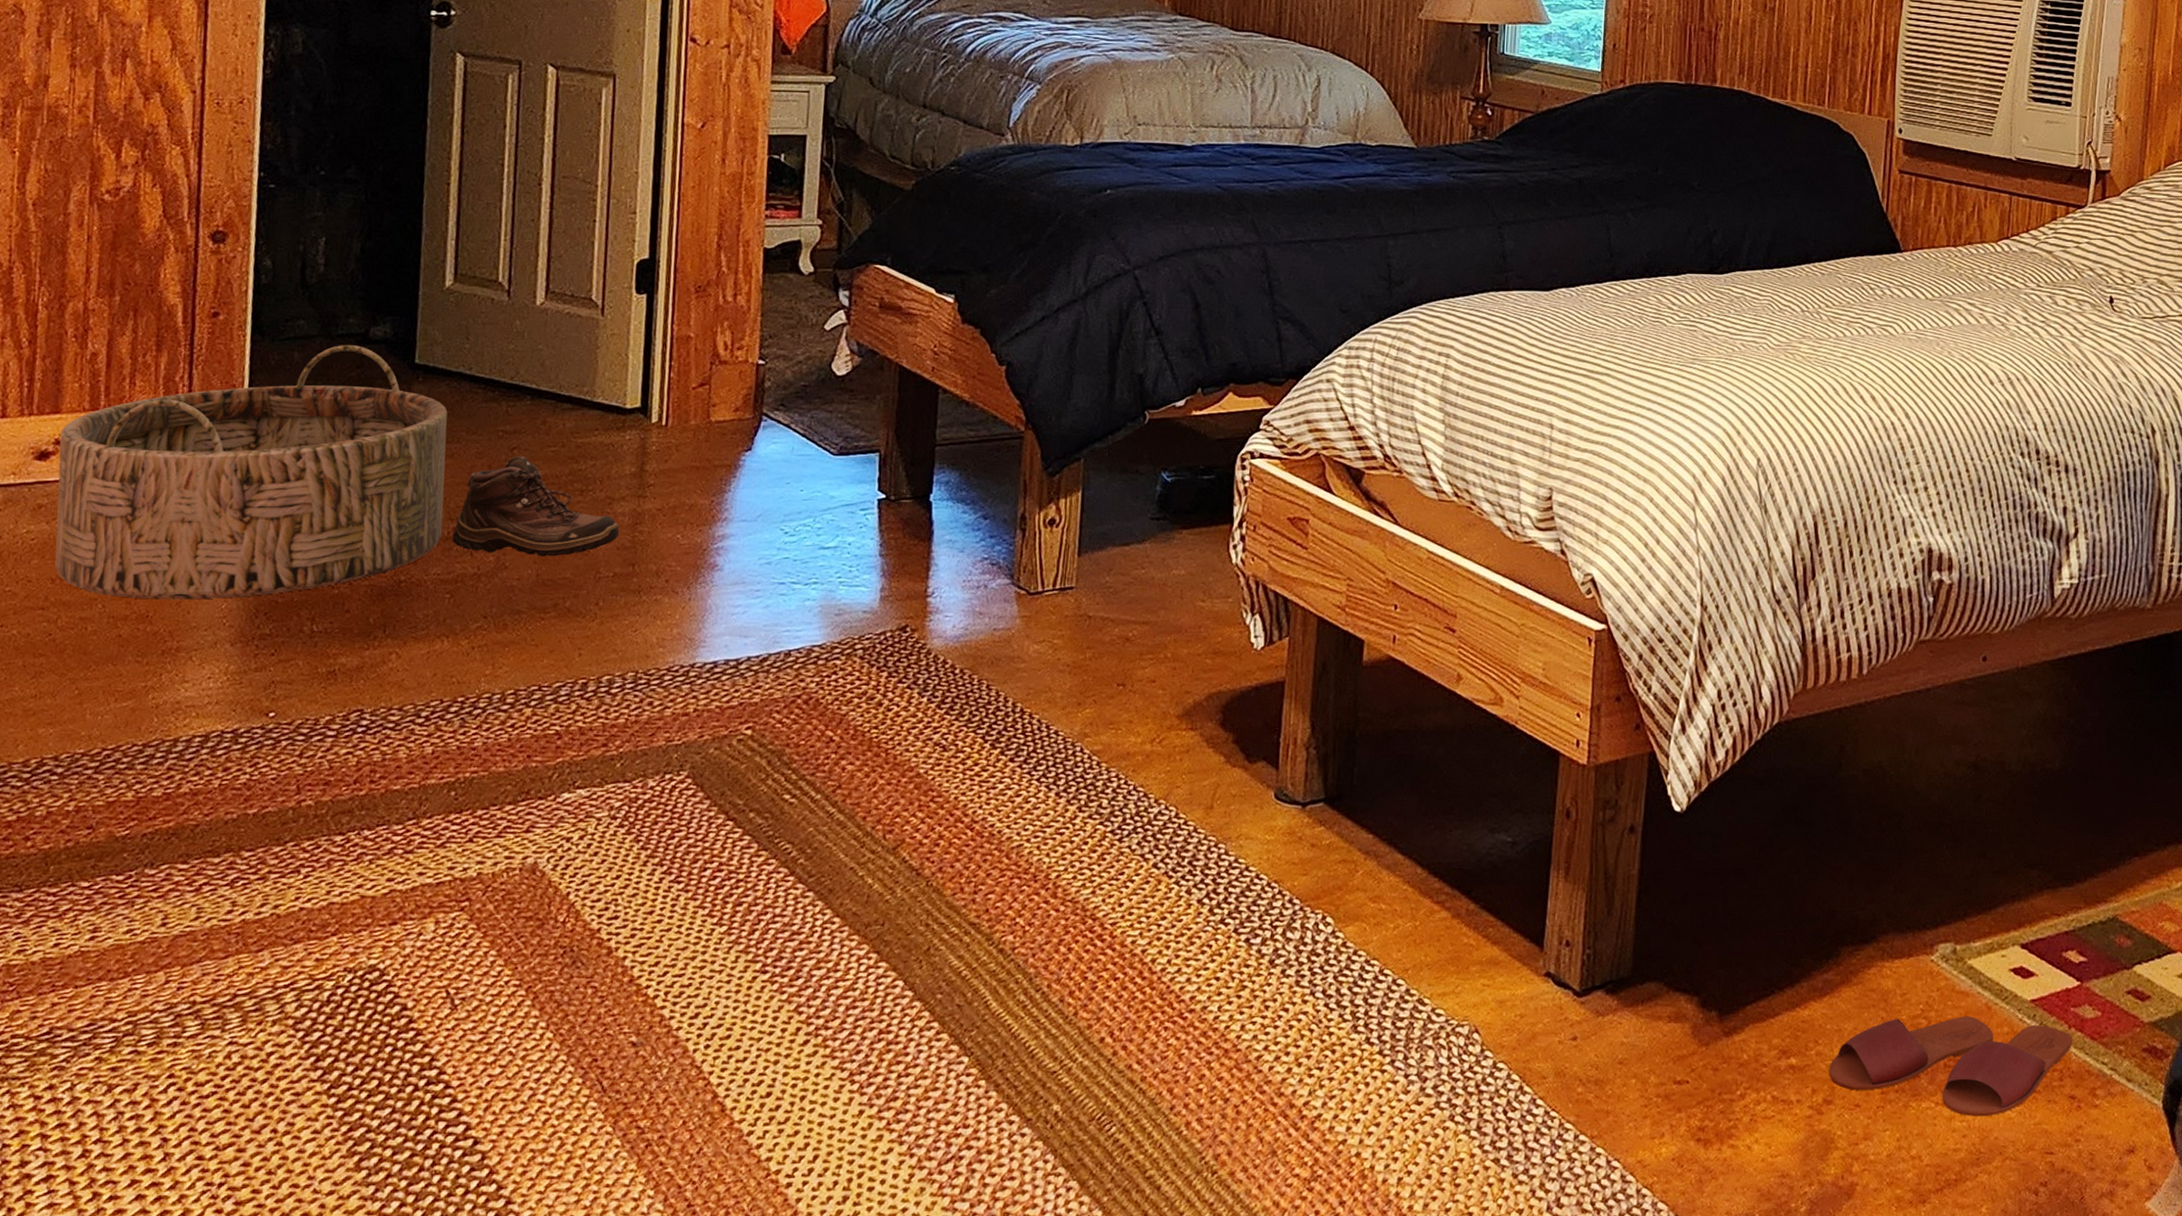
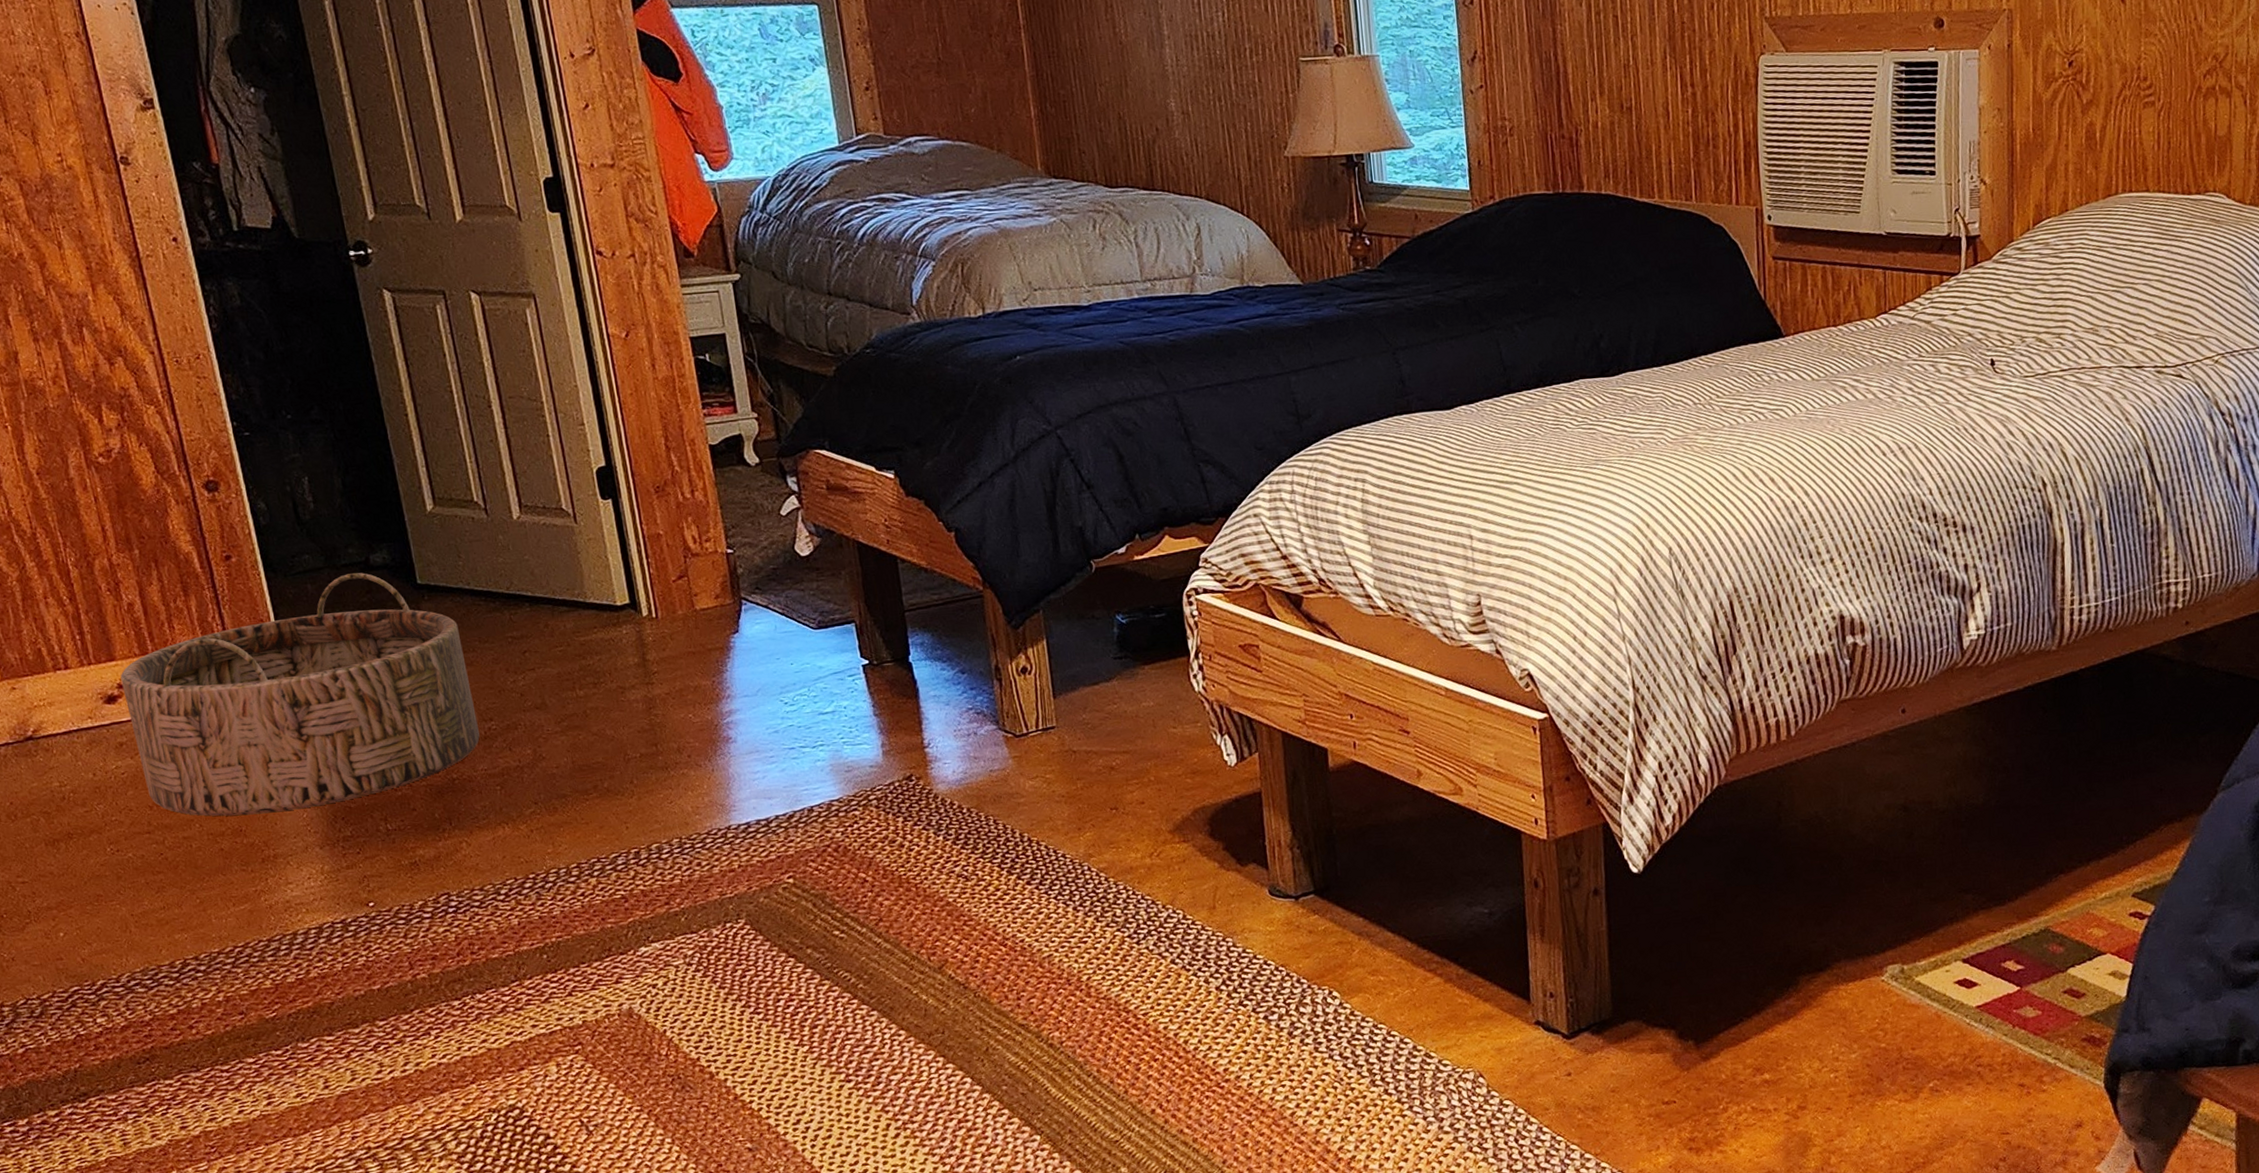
hiking boot: present [452,456,620,557] -> none [489,658,637,747]
slippers: present [1829,1016,2073,1117] -> none [1800,1025,2018,1109]

